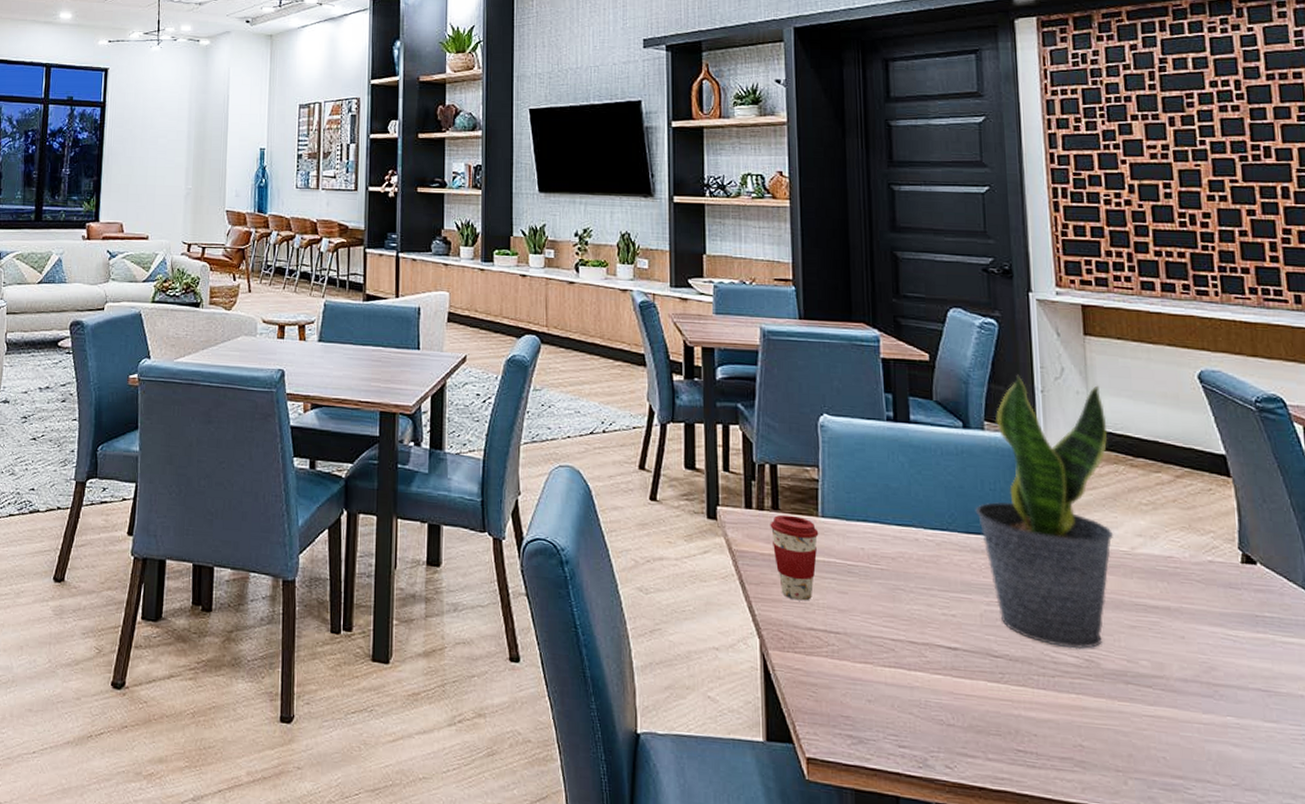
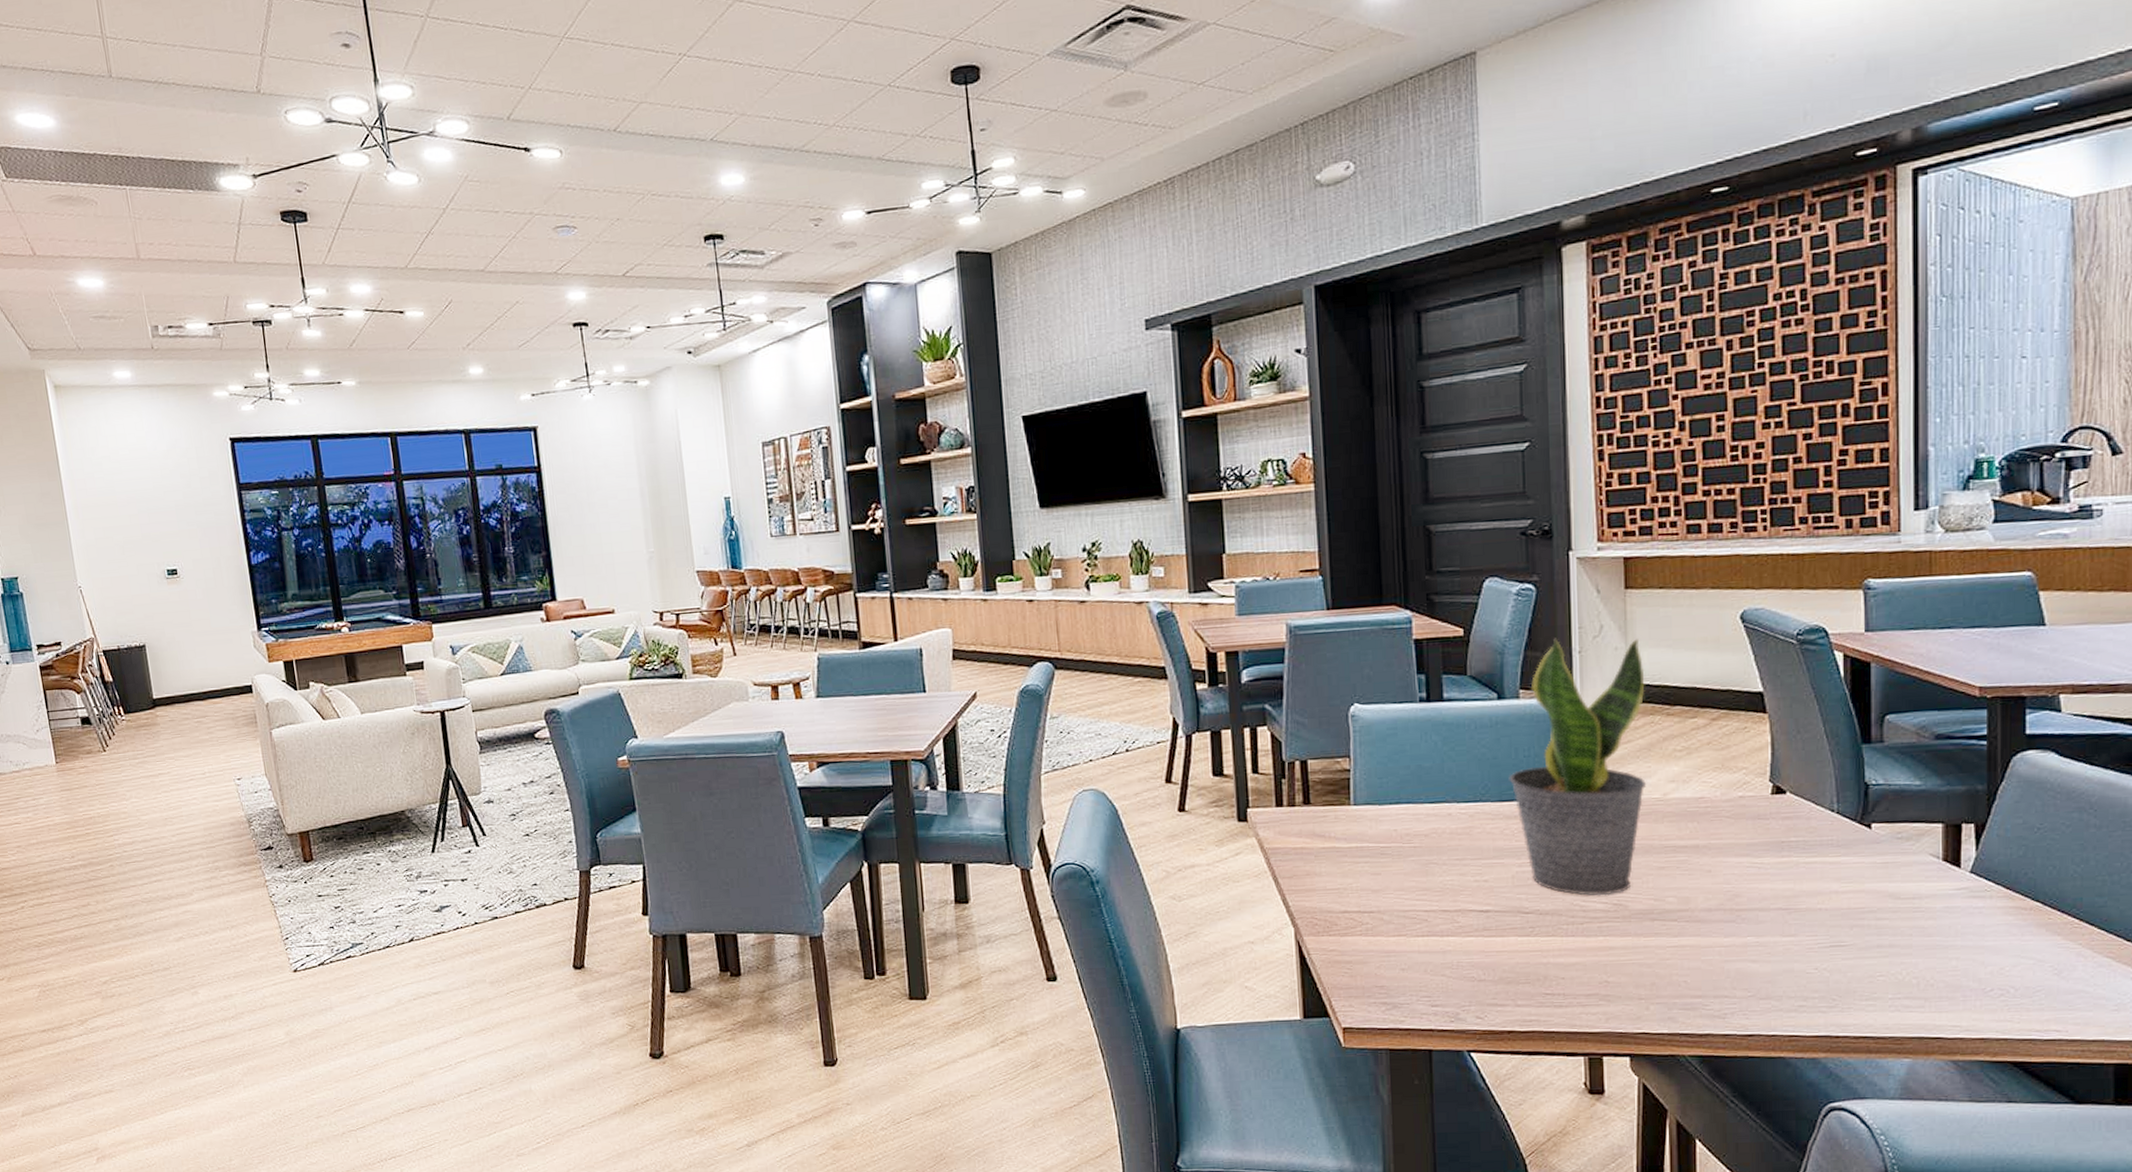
coffee cup: present [770,514,819,601] -> none [1301,807,1351,888]

